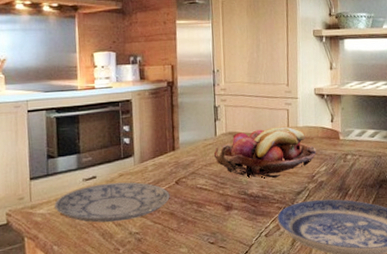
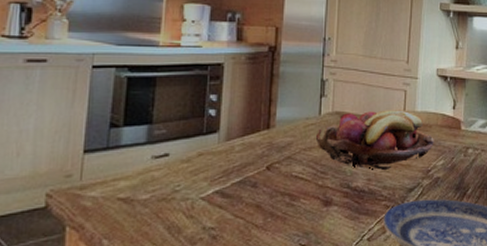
plate: present [54,182,170,223] -> none [111,162,258,213]

